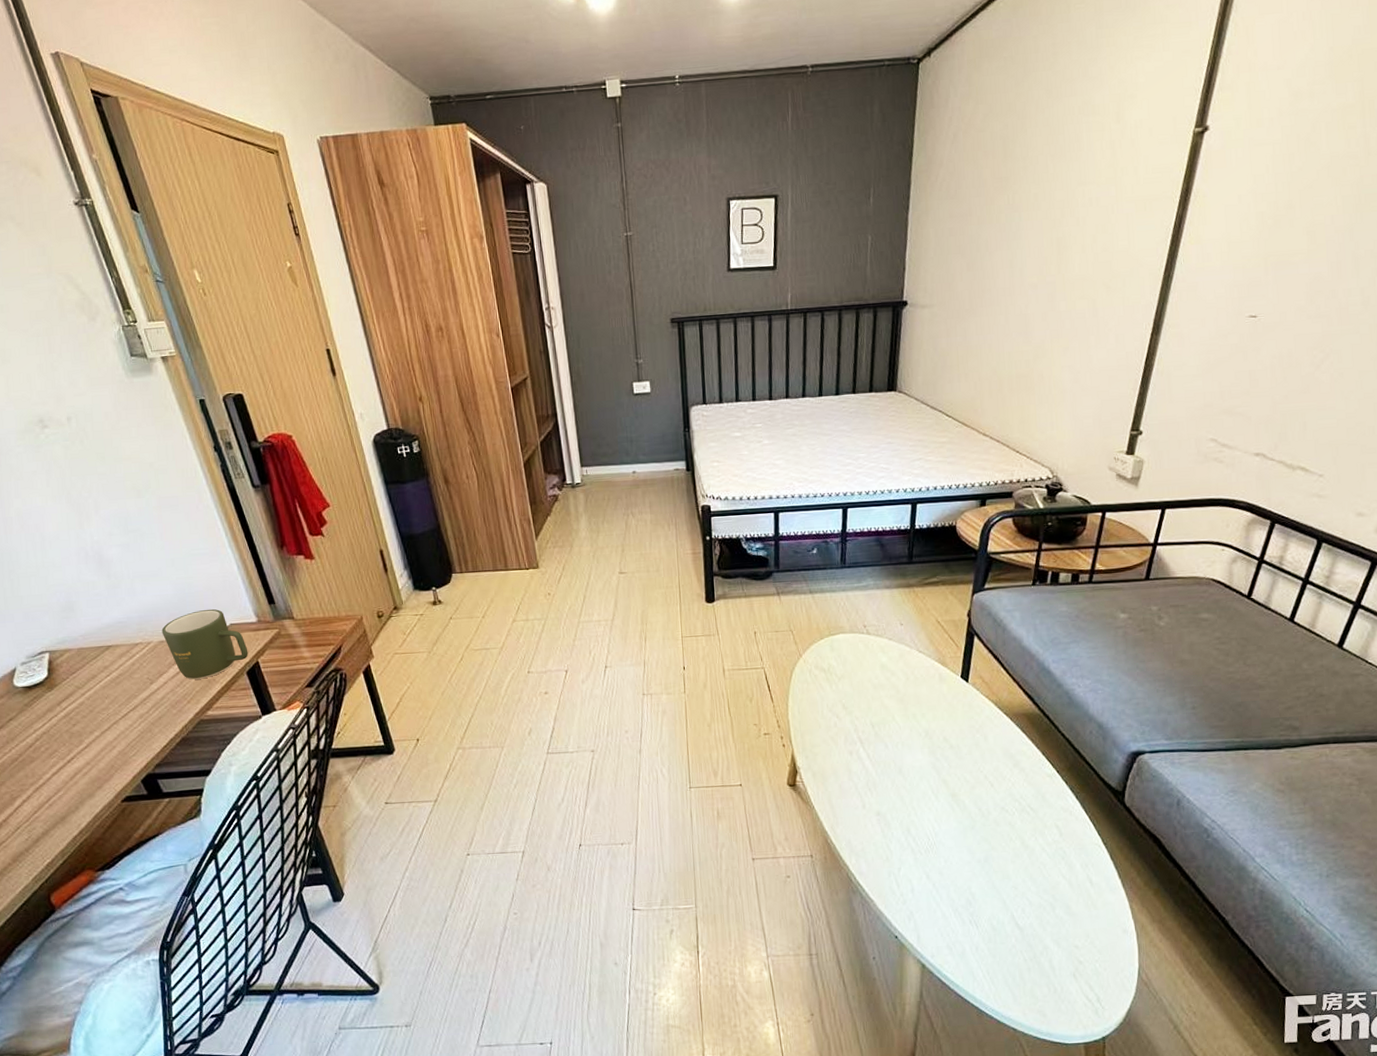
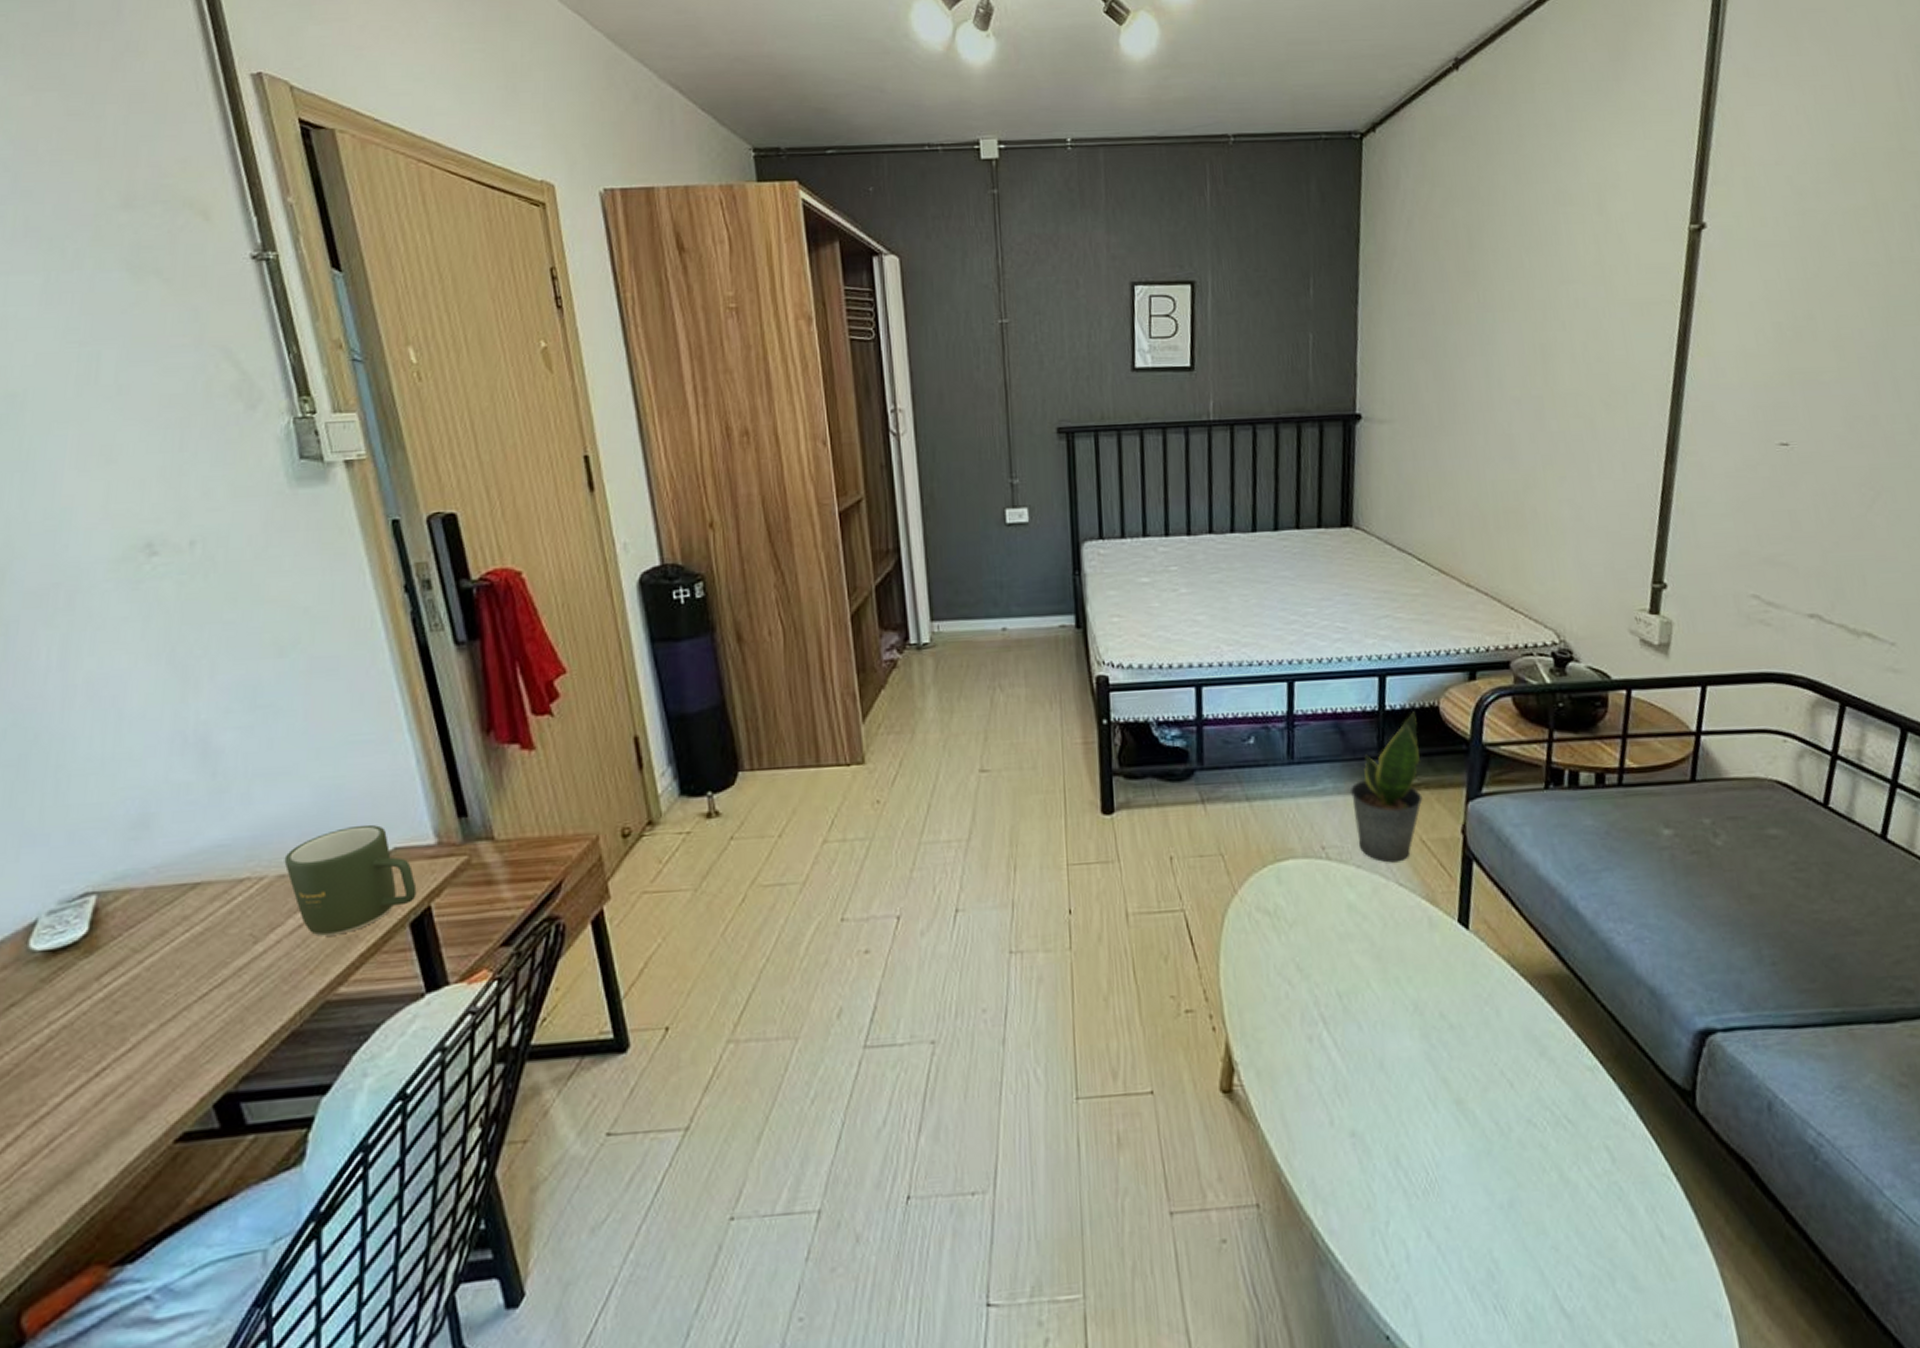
potted plant: none [887,529,940,637] -> present [1351,711,1423,863]

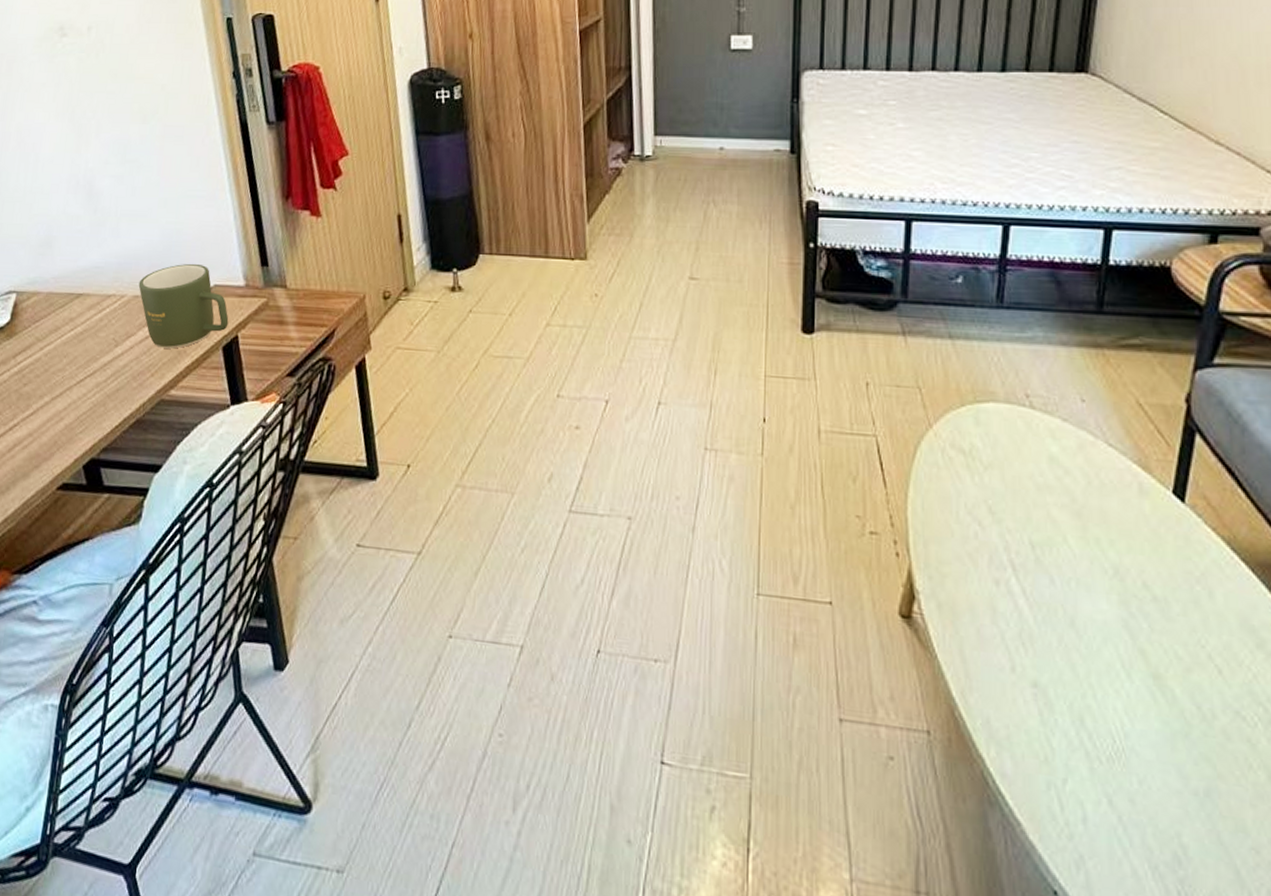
potted plant: present [1351,711,1423,863] -> none [1063,269,1144,422]

